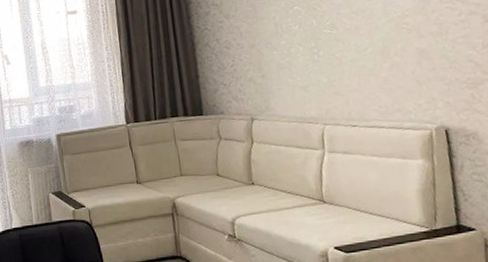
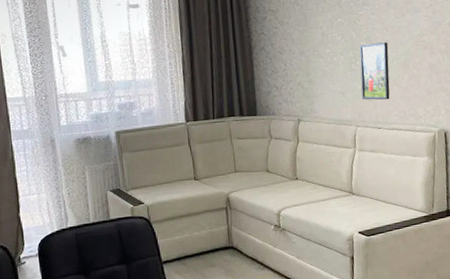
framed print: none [322,28,366,94] -> present [359,42,390,100]

